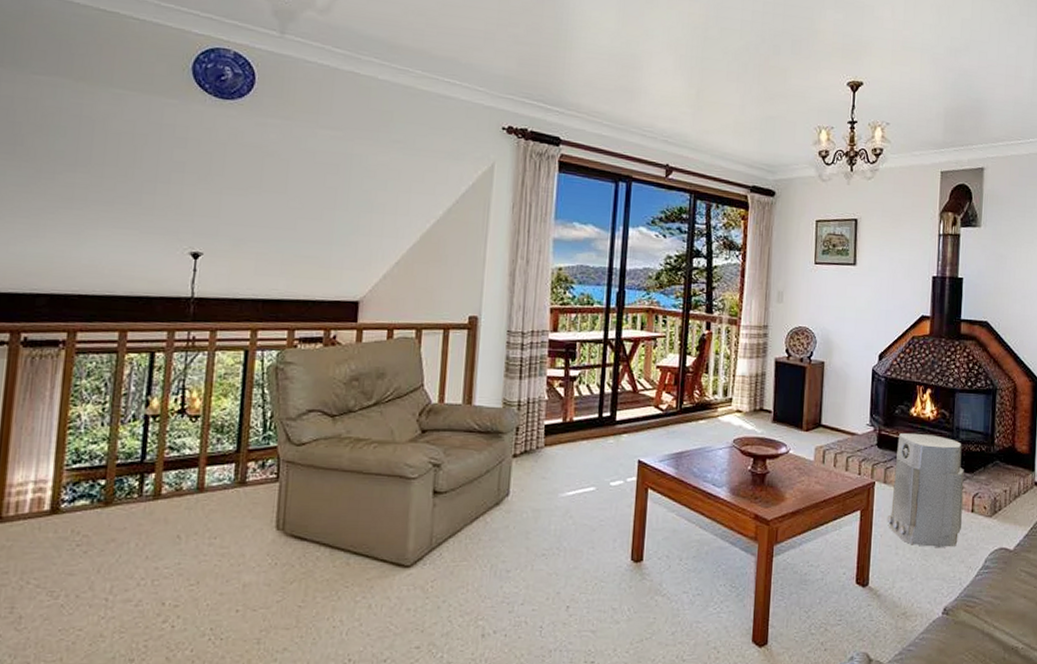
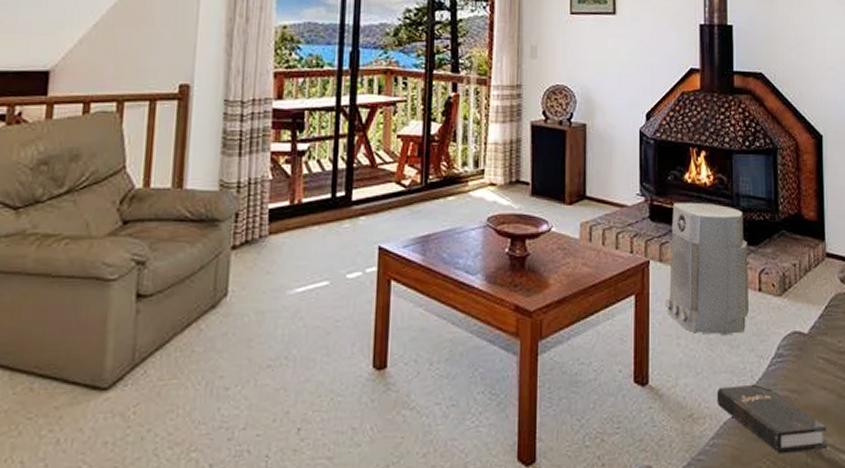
hardback book: none [928,590,1025,649] -> present [716,383,828,454]

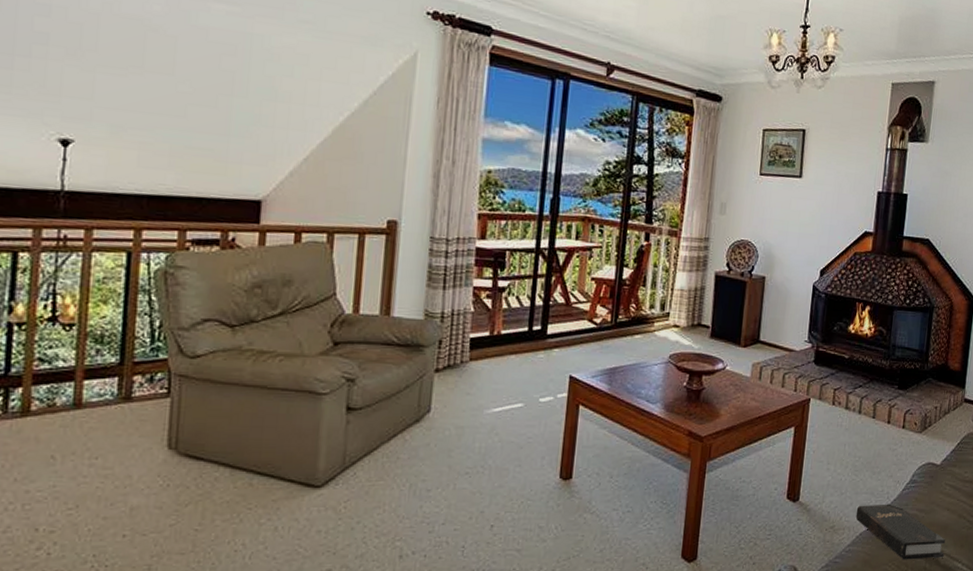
air purifier: present [665,202,749,336] -> none [820,350,898,464]

